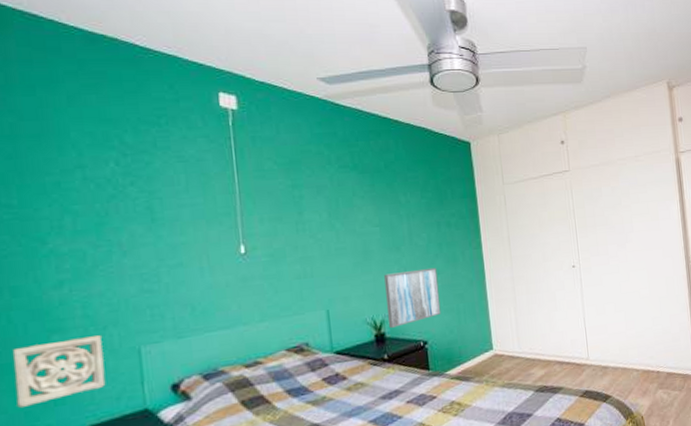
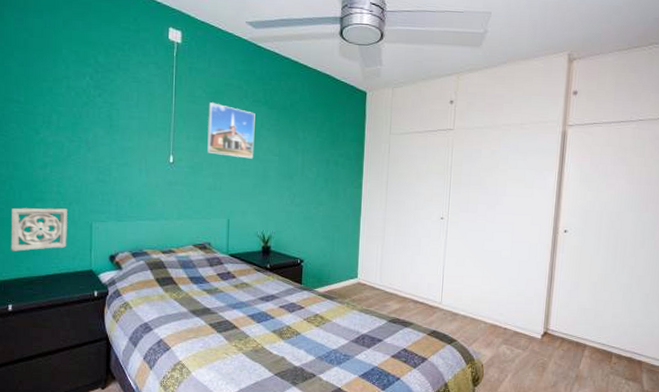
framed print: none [283,175,349,236] -> present [207,102,255,159]
wall art: present [384,267,441,328] -> none [274,197,321,244]

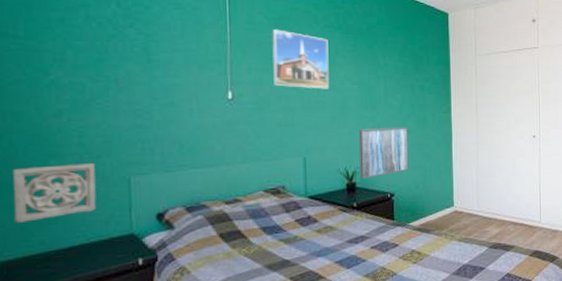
wall art: none [274,197,321,244] -> present [359,126,409,179]

